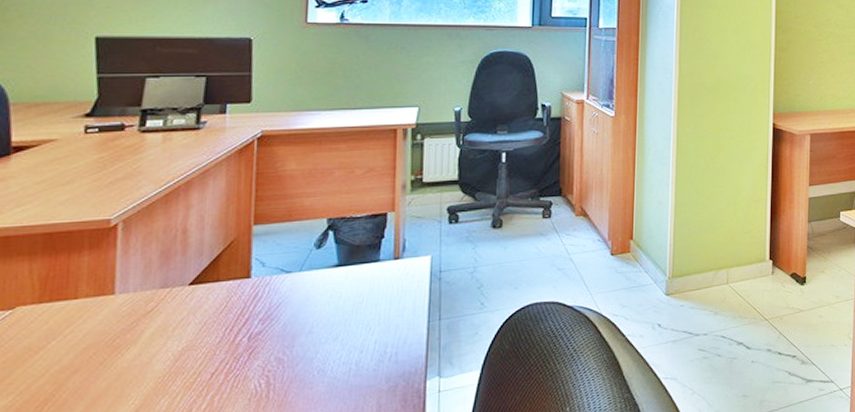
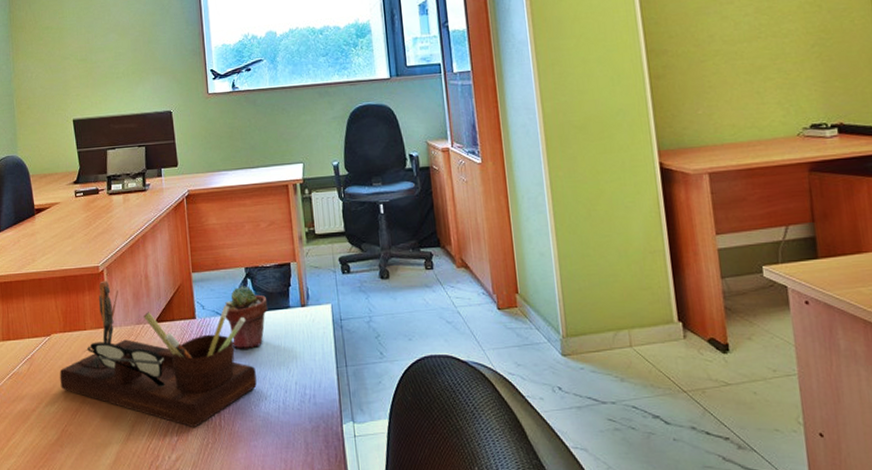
desk organizer: none [22,236,325,404] -> present [60,280,257,427]
potted succulent: none [292,239,352,310] -> present [225,286,268,349]

